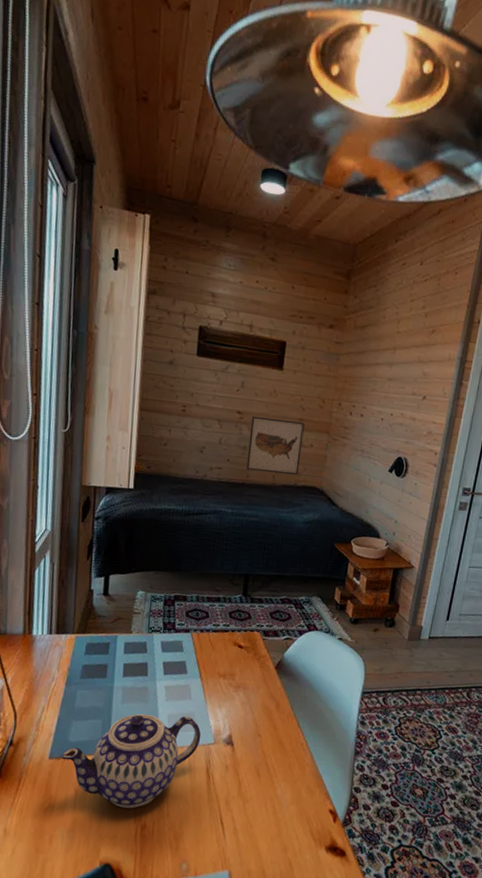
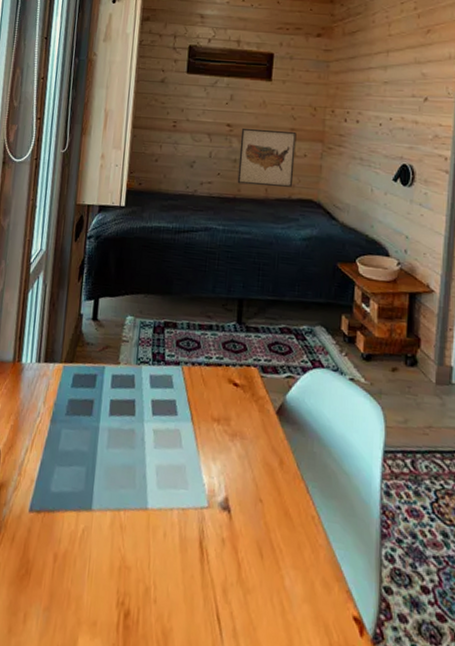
teapot: present [61,713,201,809] -> none [41,462,193,587]

